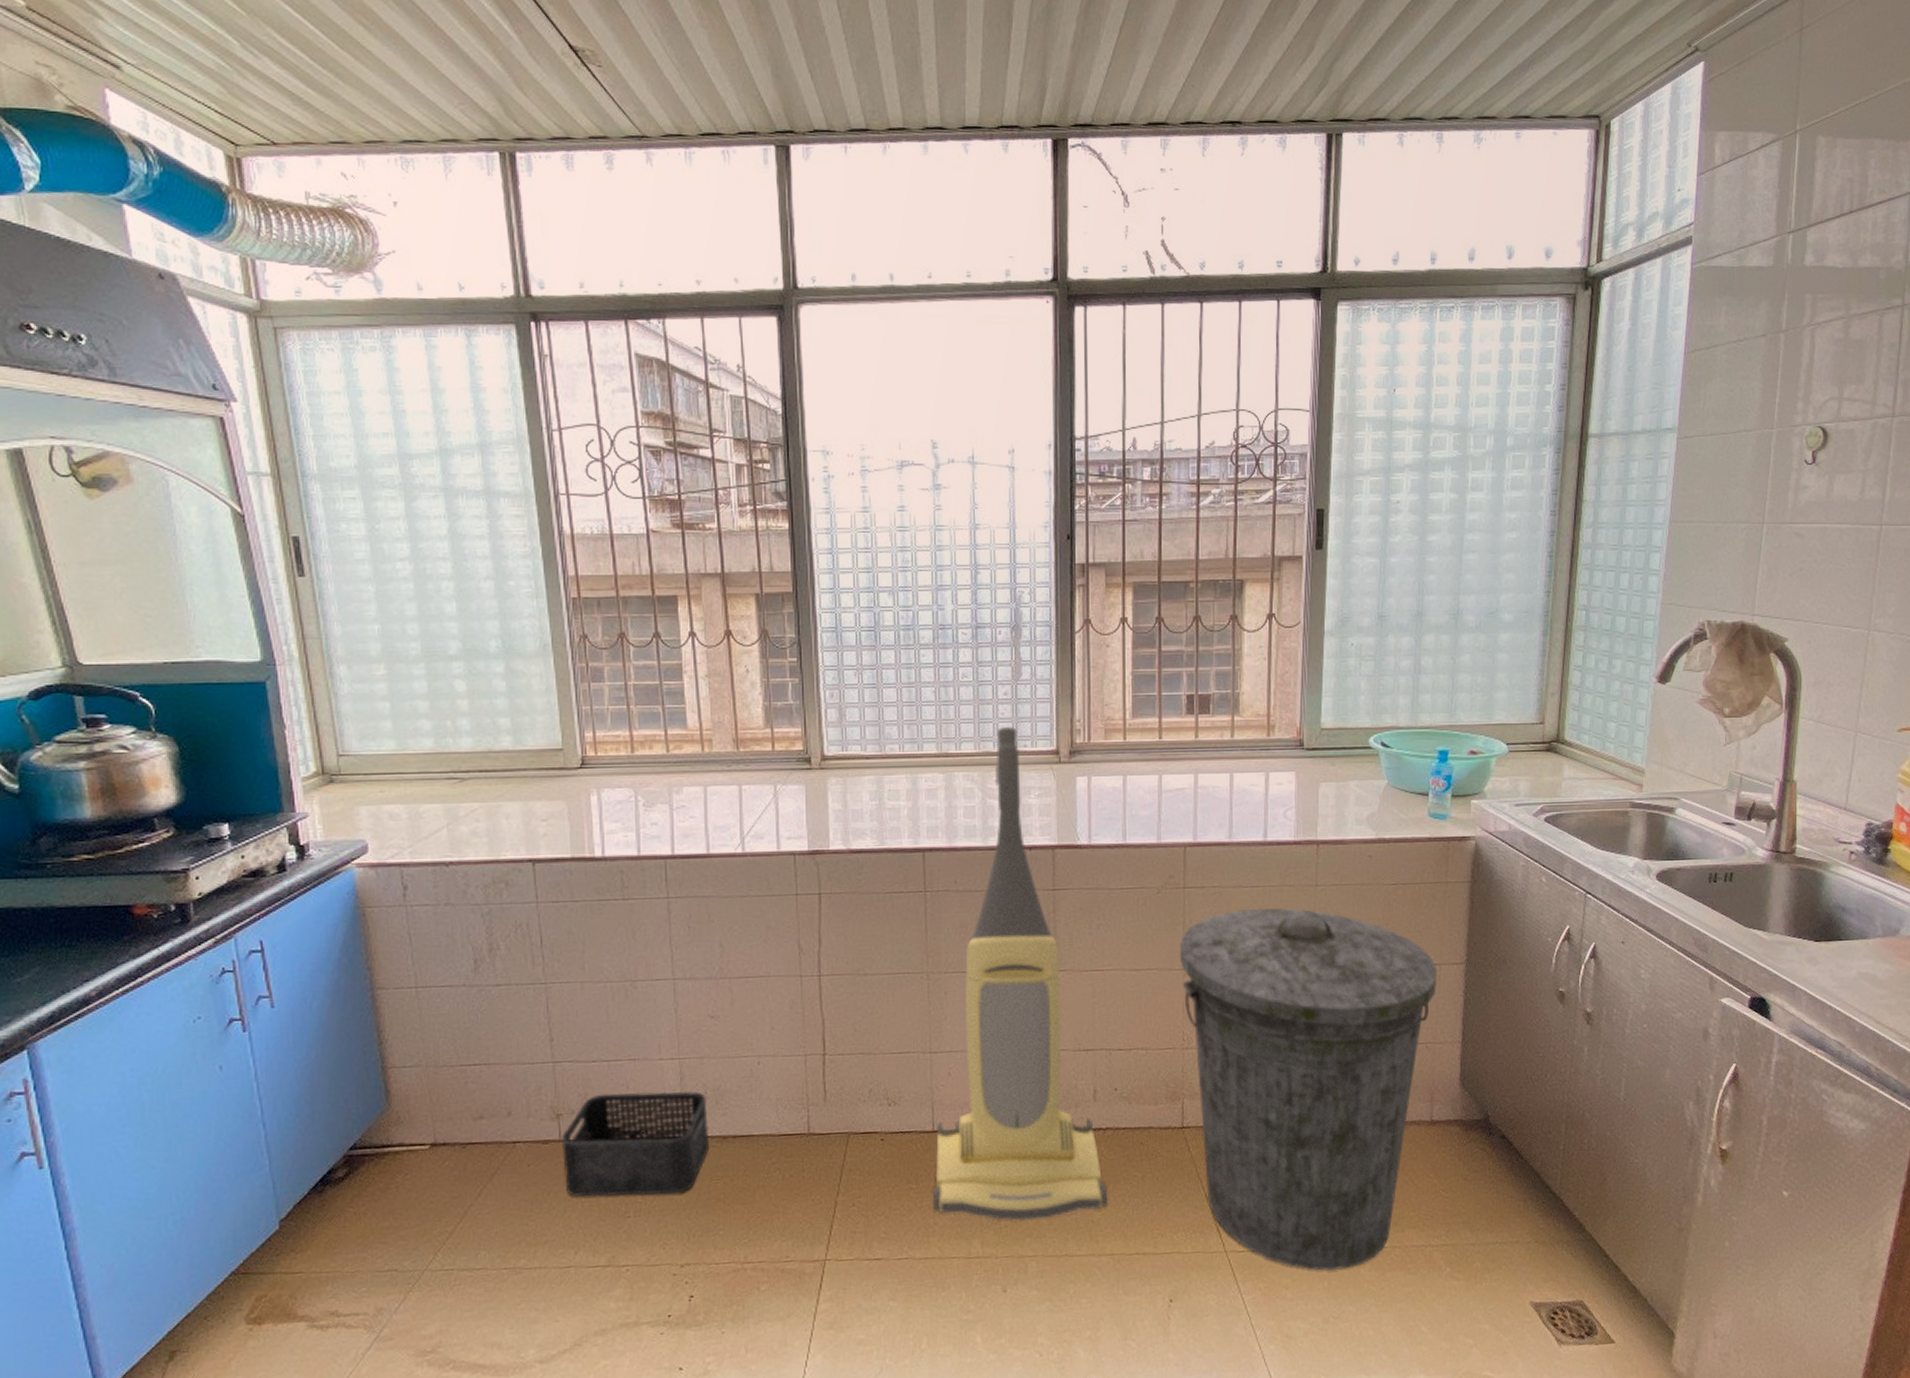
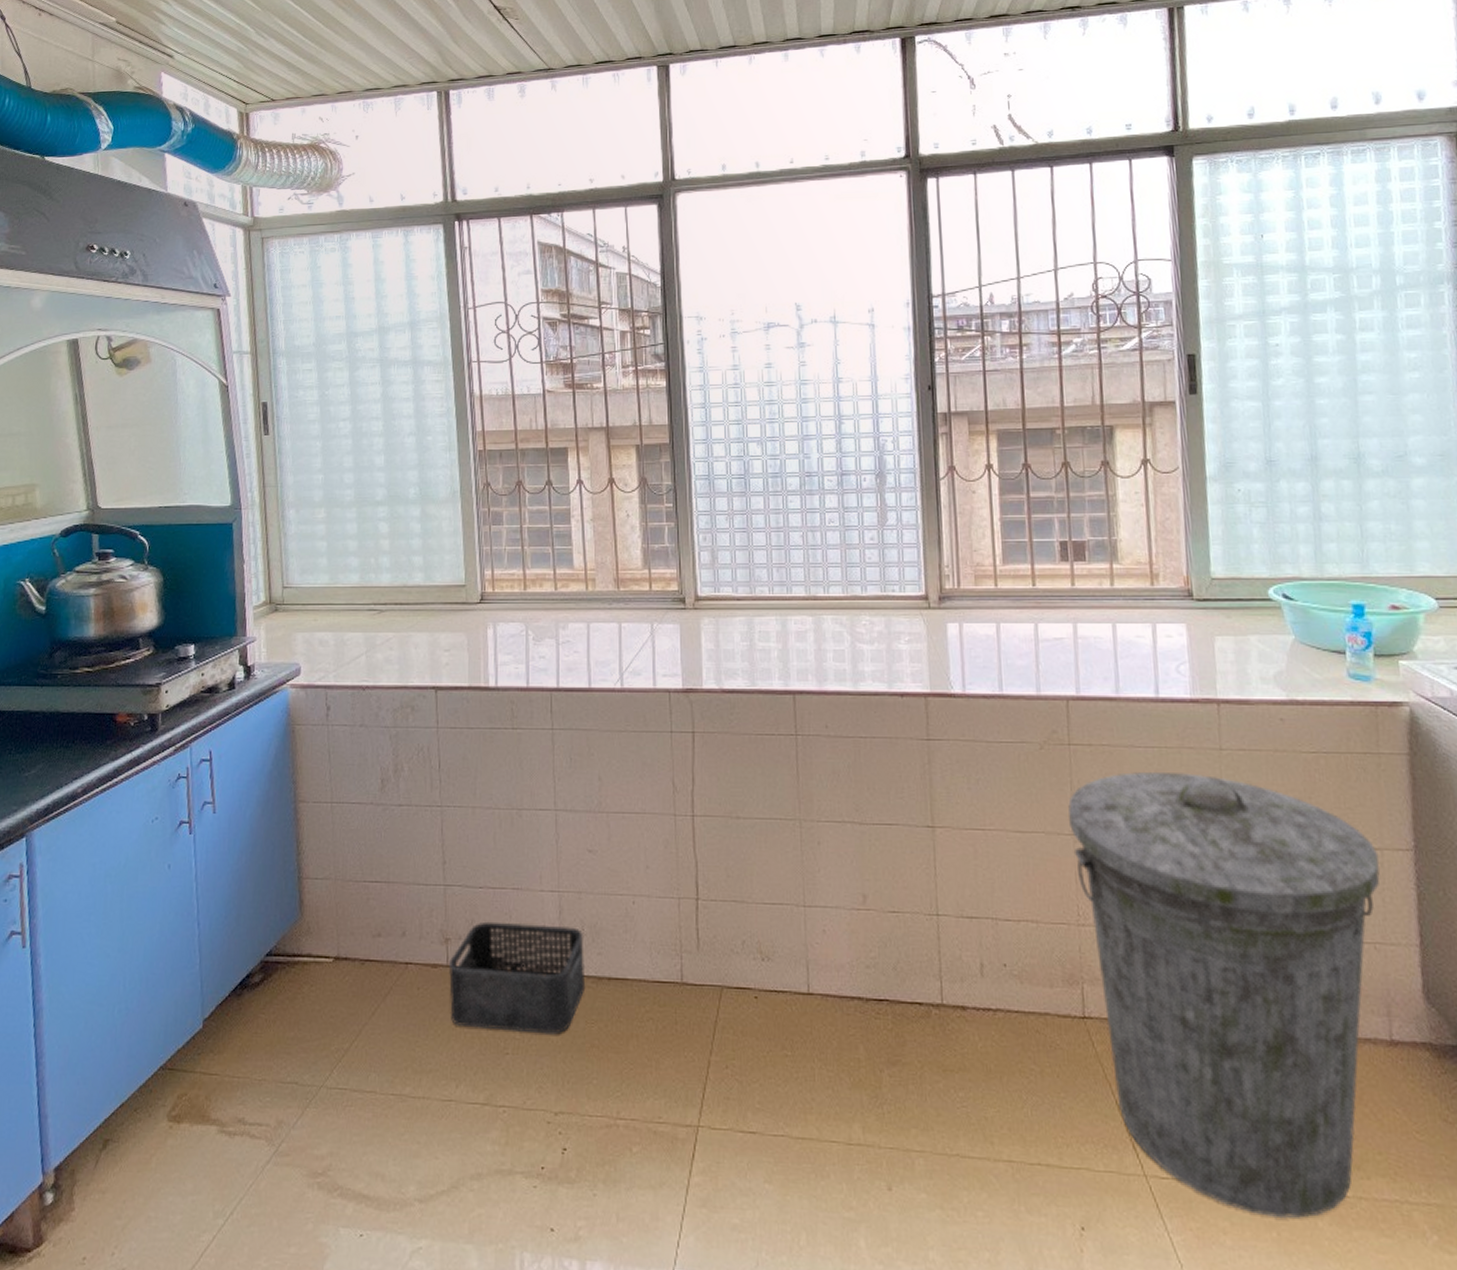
vacuum cleaner: present [932,727,1108,1221] -> none [809,572,1003,1108]

